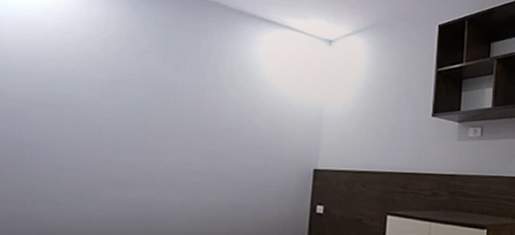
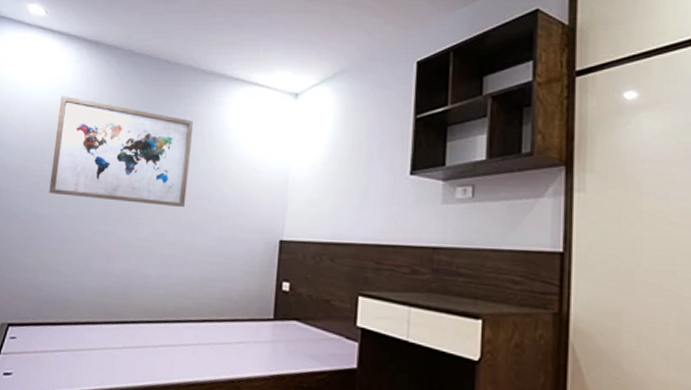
wall art: none [38,16,221,139] -> present [49,96,193,208]

